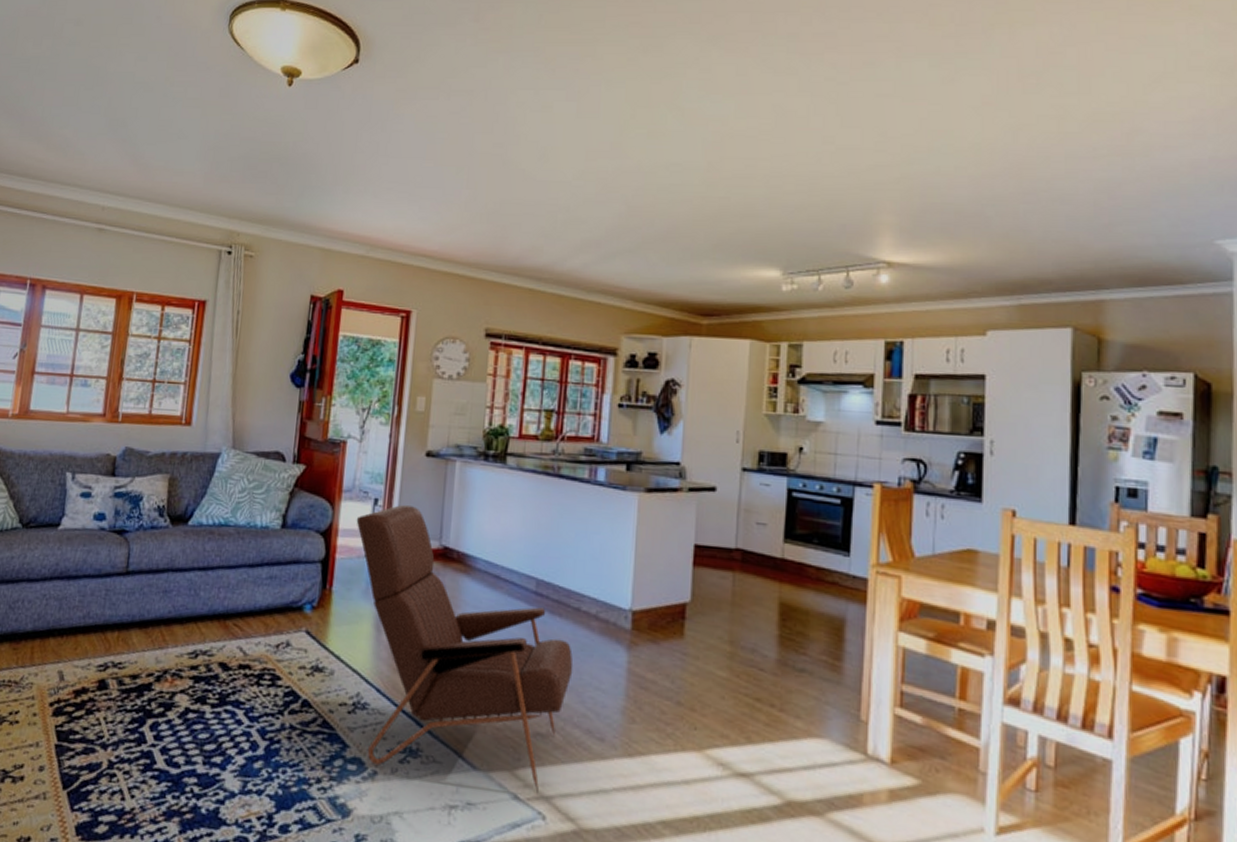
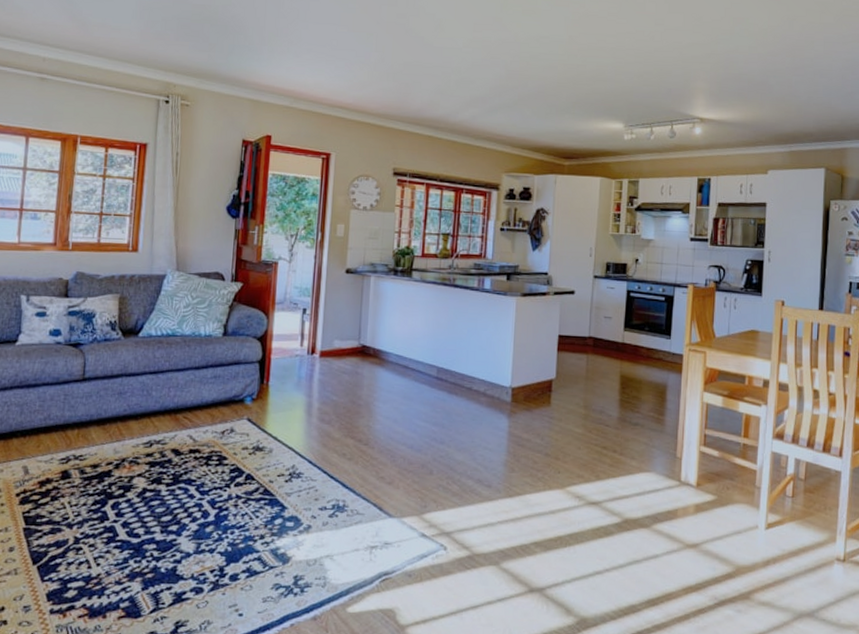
armchair: present [356,505,573,794] -> none [288,313,467,531]

